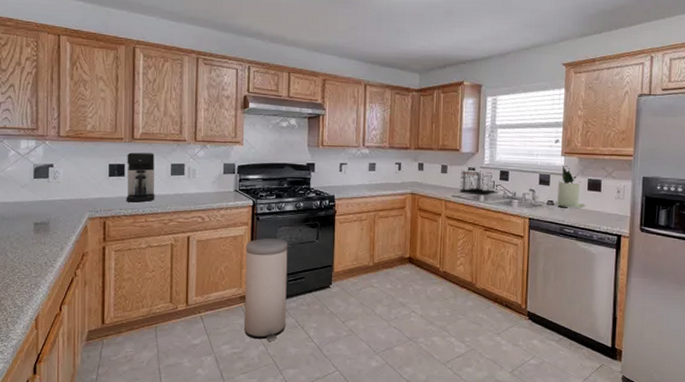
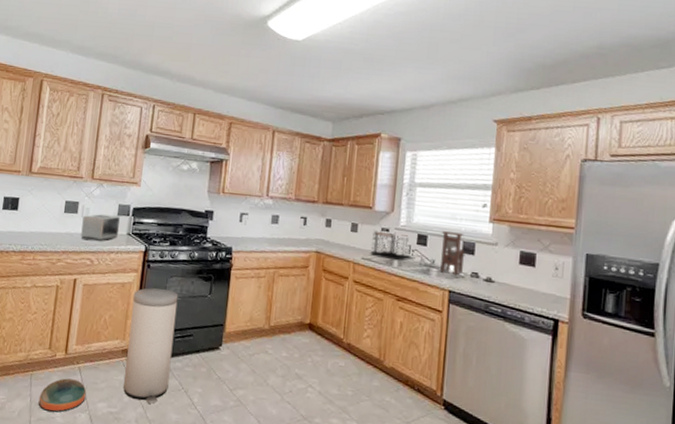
coffee maker: present [126,152,155,202] -> none [16,186,50,239]
pet bowl: none [165,327,210,358] -> present [38,378,87,413]
toaster: none [190,174,227,200] -> present [81,214,120,242]
paper towel holder: none [521,165,542,205] -> present [440,230,465,276]
planter: present [554,164,587,209] -> none [479,232,518,285]

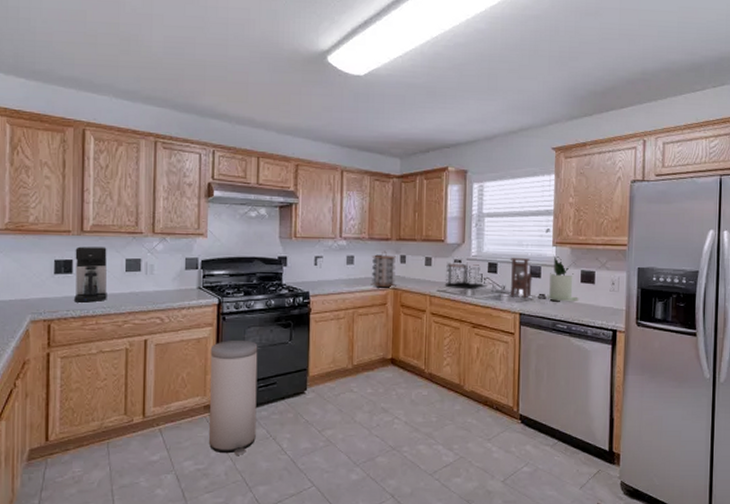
coffee maker: none [16,186,50,239] -> present [74,246,107,303]
pet bowl: present [38,378,87,413] -> none [119,442,170,477]
toaster: present [81,214,120,242] -> none [147,270,189,299]
spice rack: none [293,213,322,251] -> present [370,251,397,288]
planter: none [479,232,518,285] -> present [545,255,580,302]

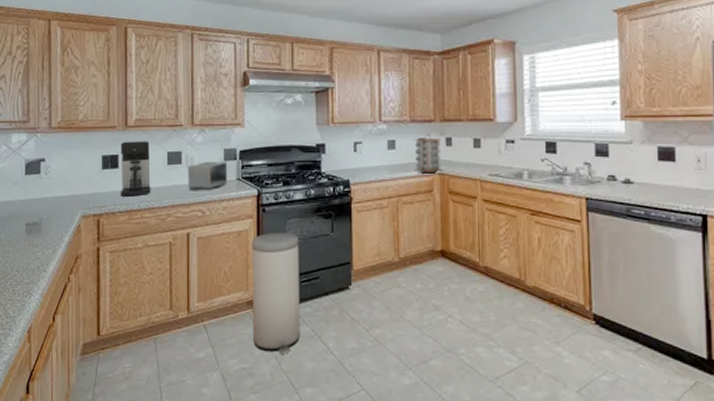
toaster: none [147,270,189,299] -> present [188,161,228,191]
dish rack: present [445,262,487,290] -> none [497,142,546,173]
paper towel holder: present [511,257,533,299] -> none [572,134,599,181]
planter: present [545,255,580,302] -> none [616,130,658,184]

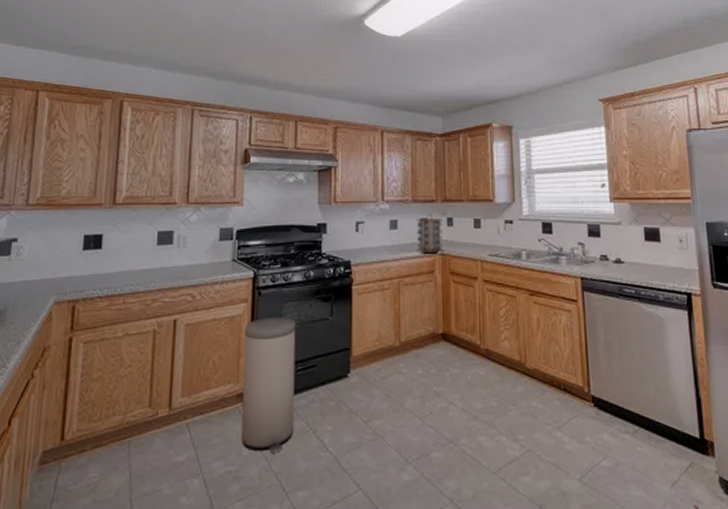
coffee maker: present [121,141,151,197] -> none [102,220,139,280]
toaster: present [188,161,228,191] -> none [178,242,223,274]

